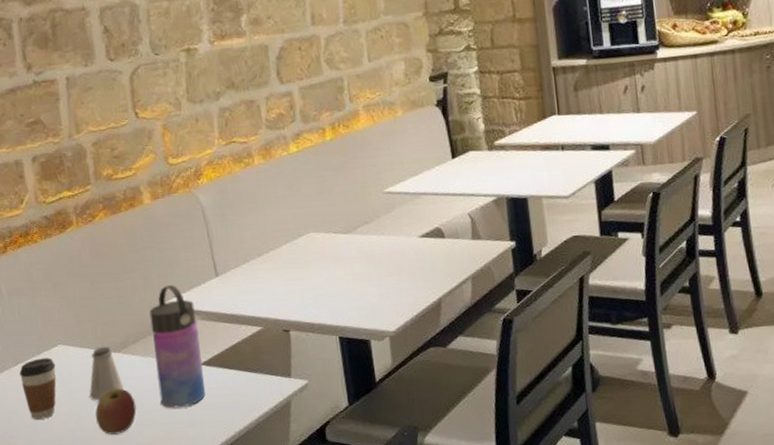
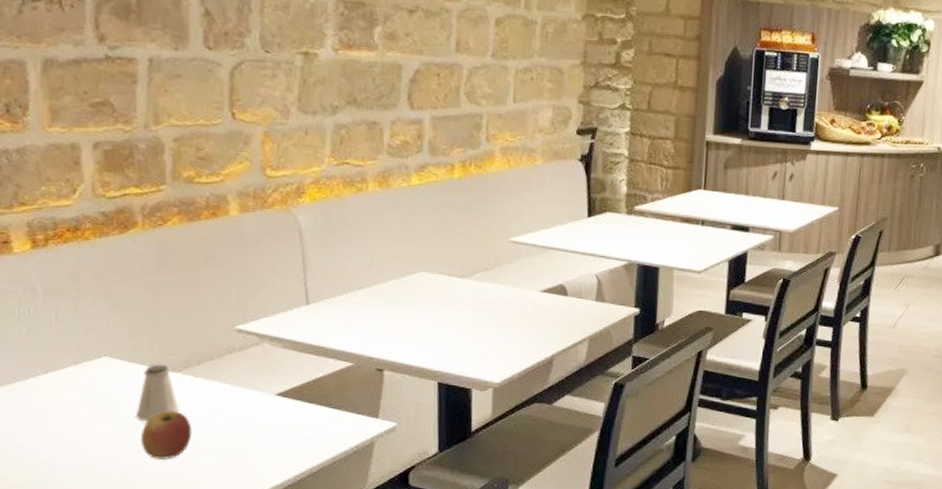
coffee cup: present [19,358,56,420] -> none [49,369,97,436]
water bottle: present [149,285,206,409] -> none [221,307,278,438]

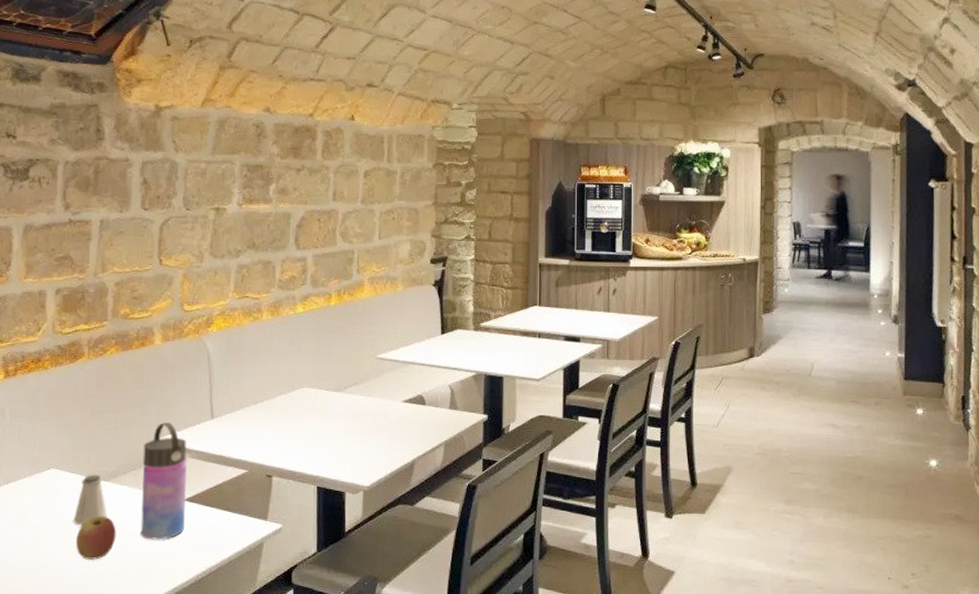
water bottle: none [221,307,278,438] -> present [140,423,187,540]

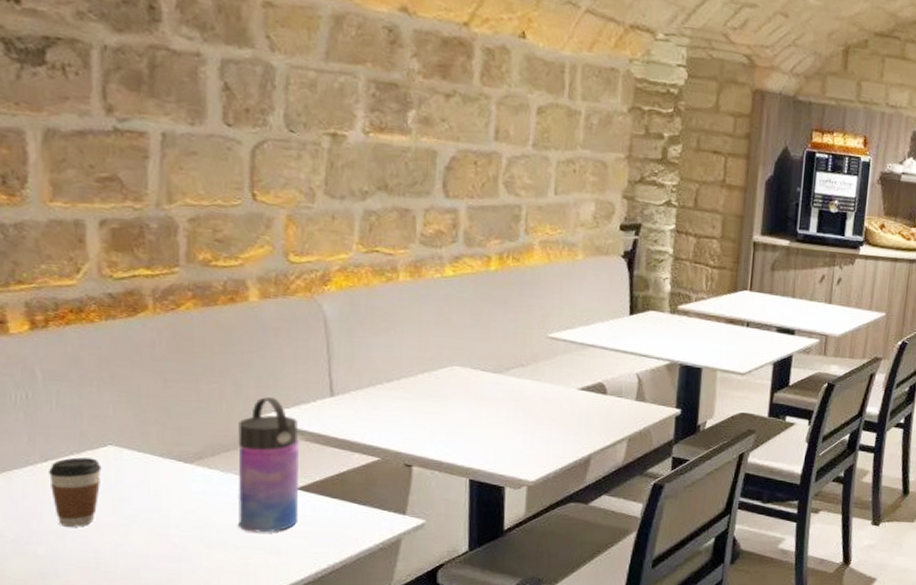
coffee cup: none [9,479,45,539] -> present [49,457,102,527]
saltshaker: present [73,474,107,525] -> none [144,454,192,513]
apple: present [75,516,117,561] -> none [149,503,206,555]

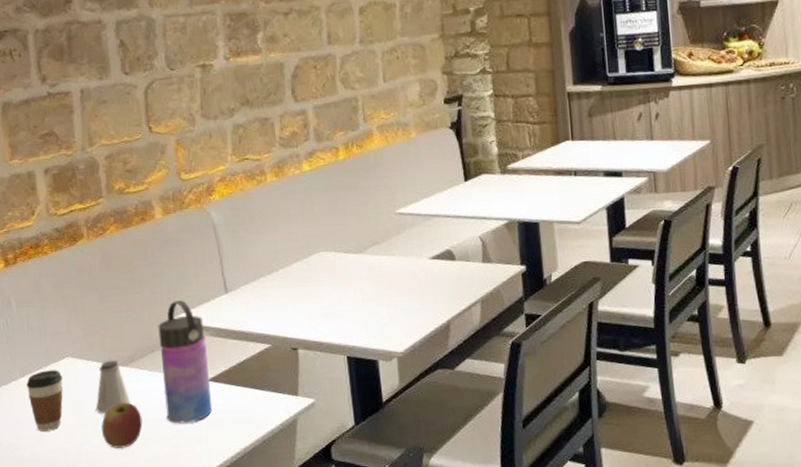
saltshaker: none [144,454,192,513] -> present [96,360,130,413]
apple: none [149,503,206,555] -> present [101,402,143,449]

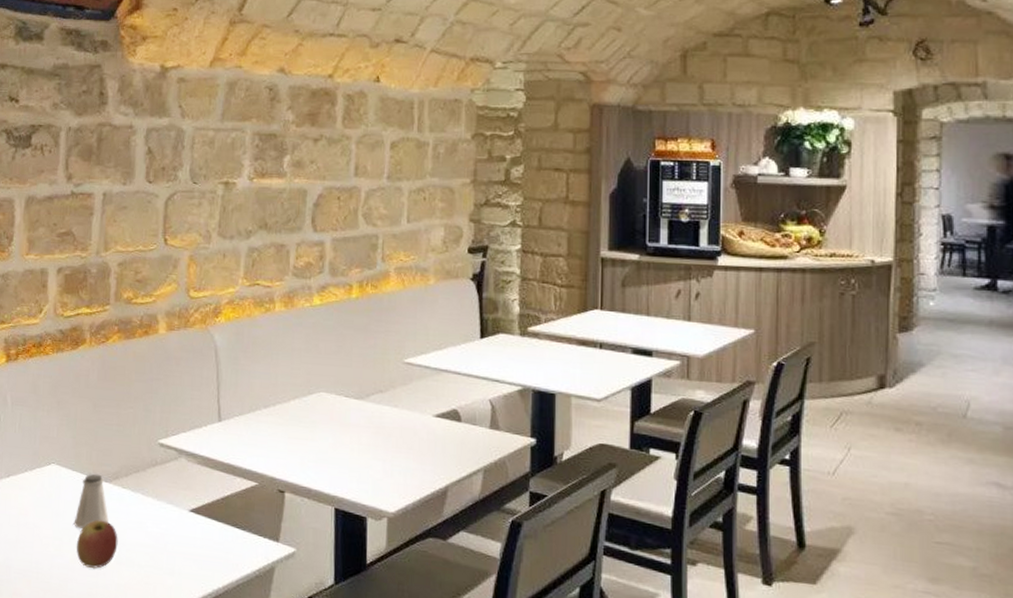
coffee cup: present [26,370,63,432] -> none [10,474,46,539]
water bottle: present [158,300,213,424] -> none [143,422,193,553]

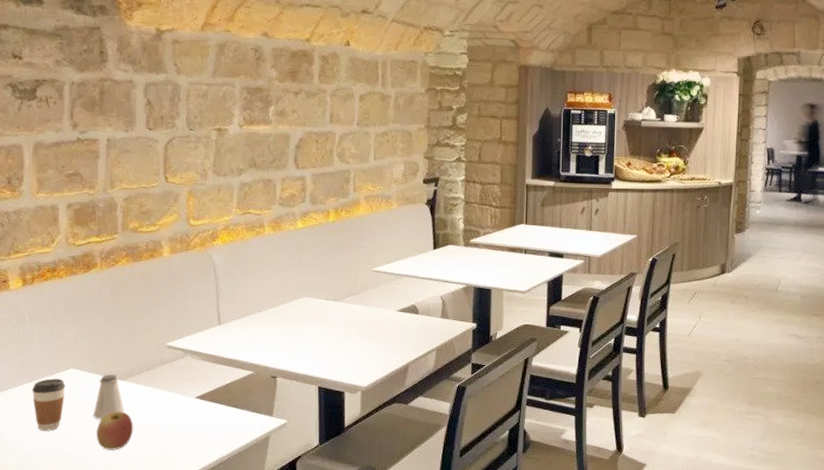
coffee cup: none [10,474,46,539] -> present [32,378,66,431]

